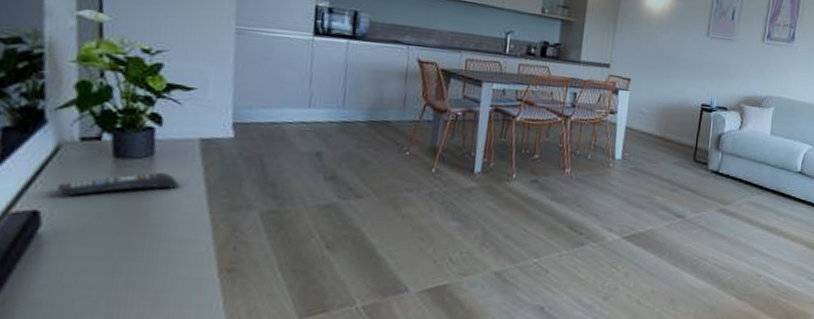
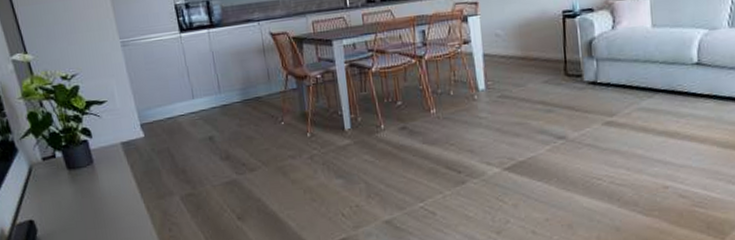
remote control: present [56,172,180,197] -> none [38,175,118,206]

